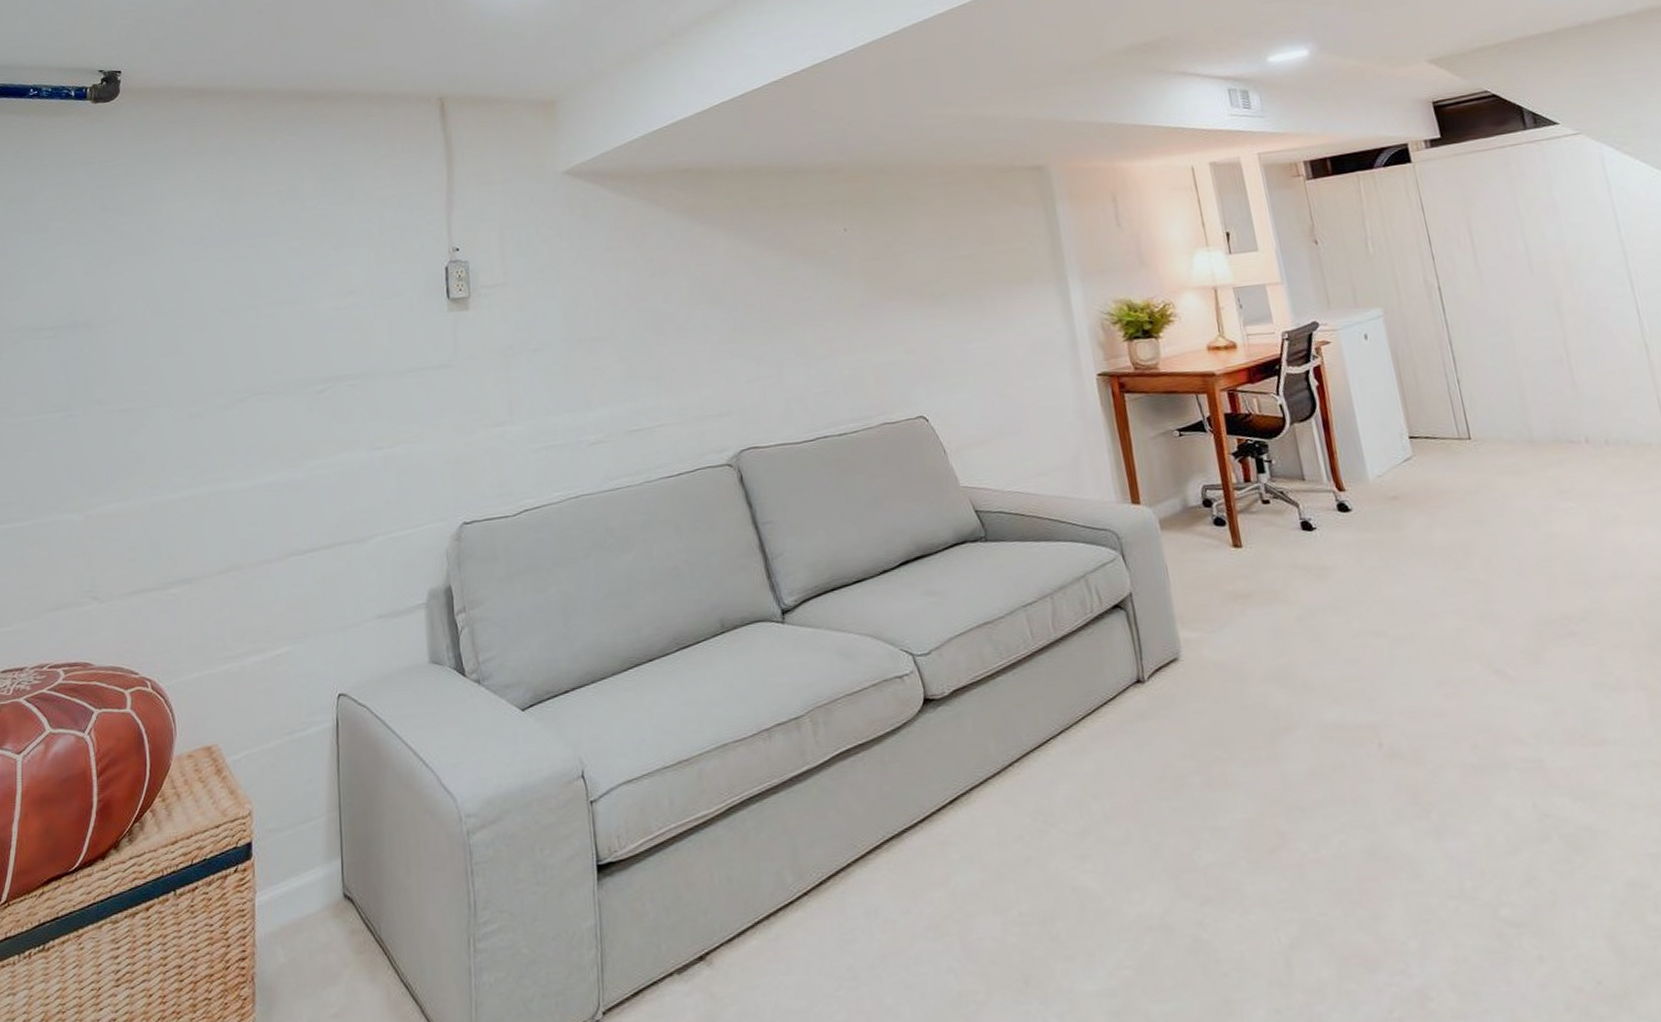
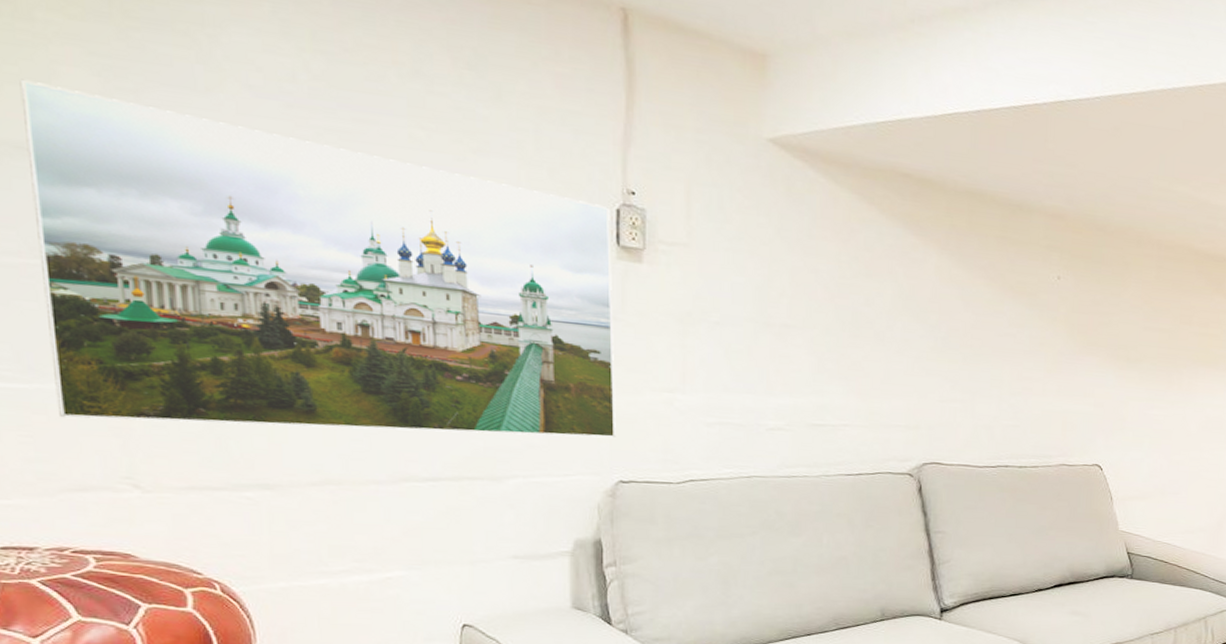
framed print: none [37,266,457,546] -> present [19,79,616,439]

